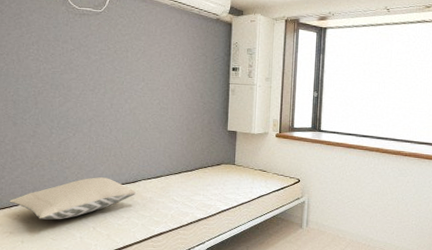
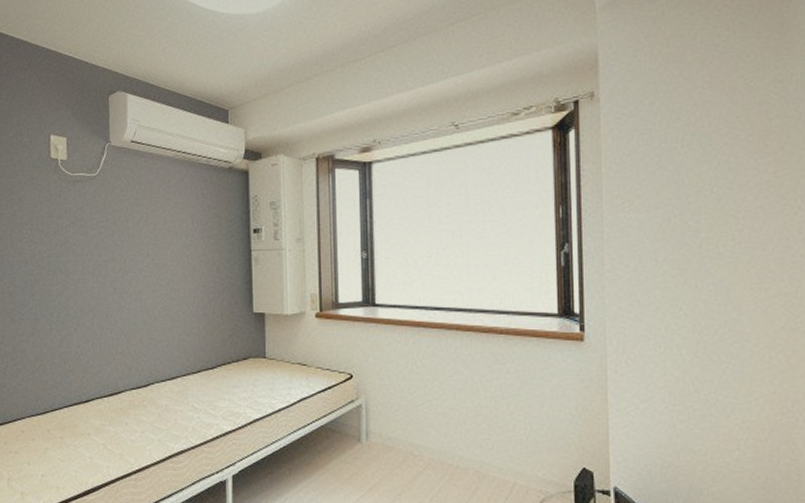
pillow: present [9,177,137,220] -> none [12,381,150,436]

